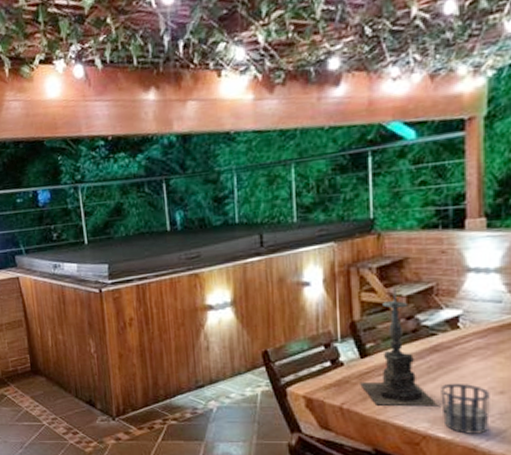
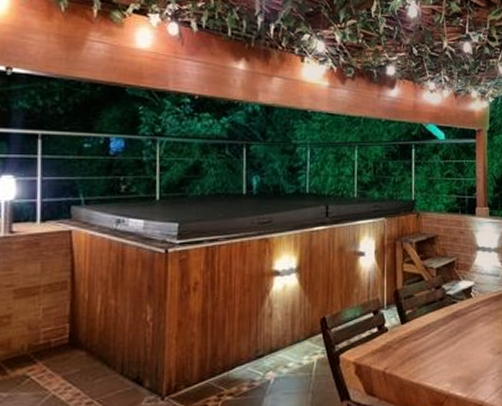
candle holder: present [360,288,439,407] -> none [400,261,458,369]
cup: present [441,383,490,435] -> none [459,345,492,392]

